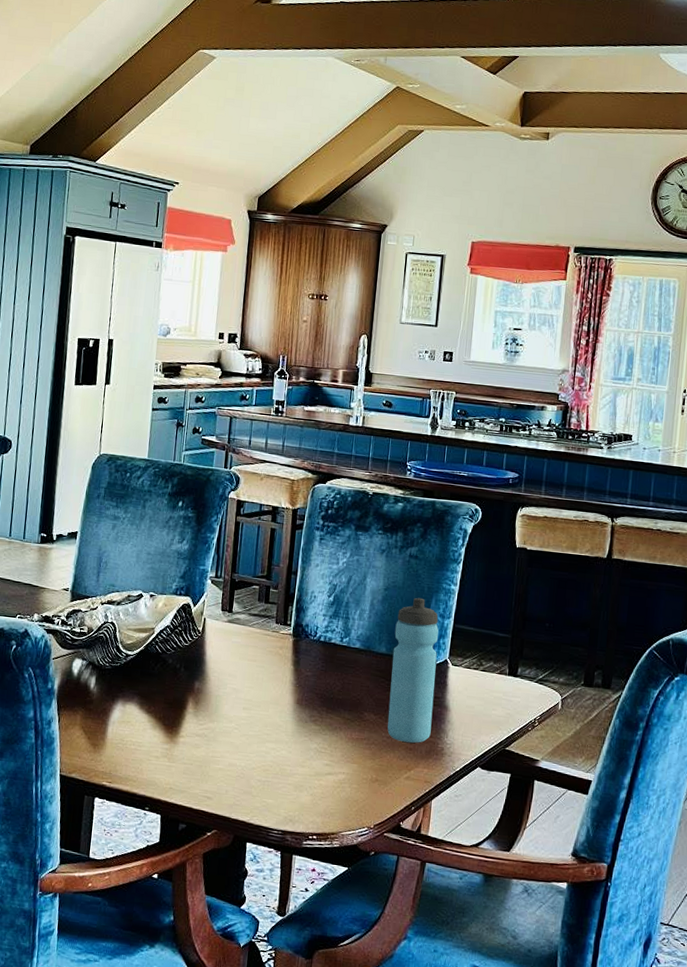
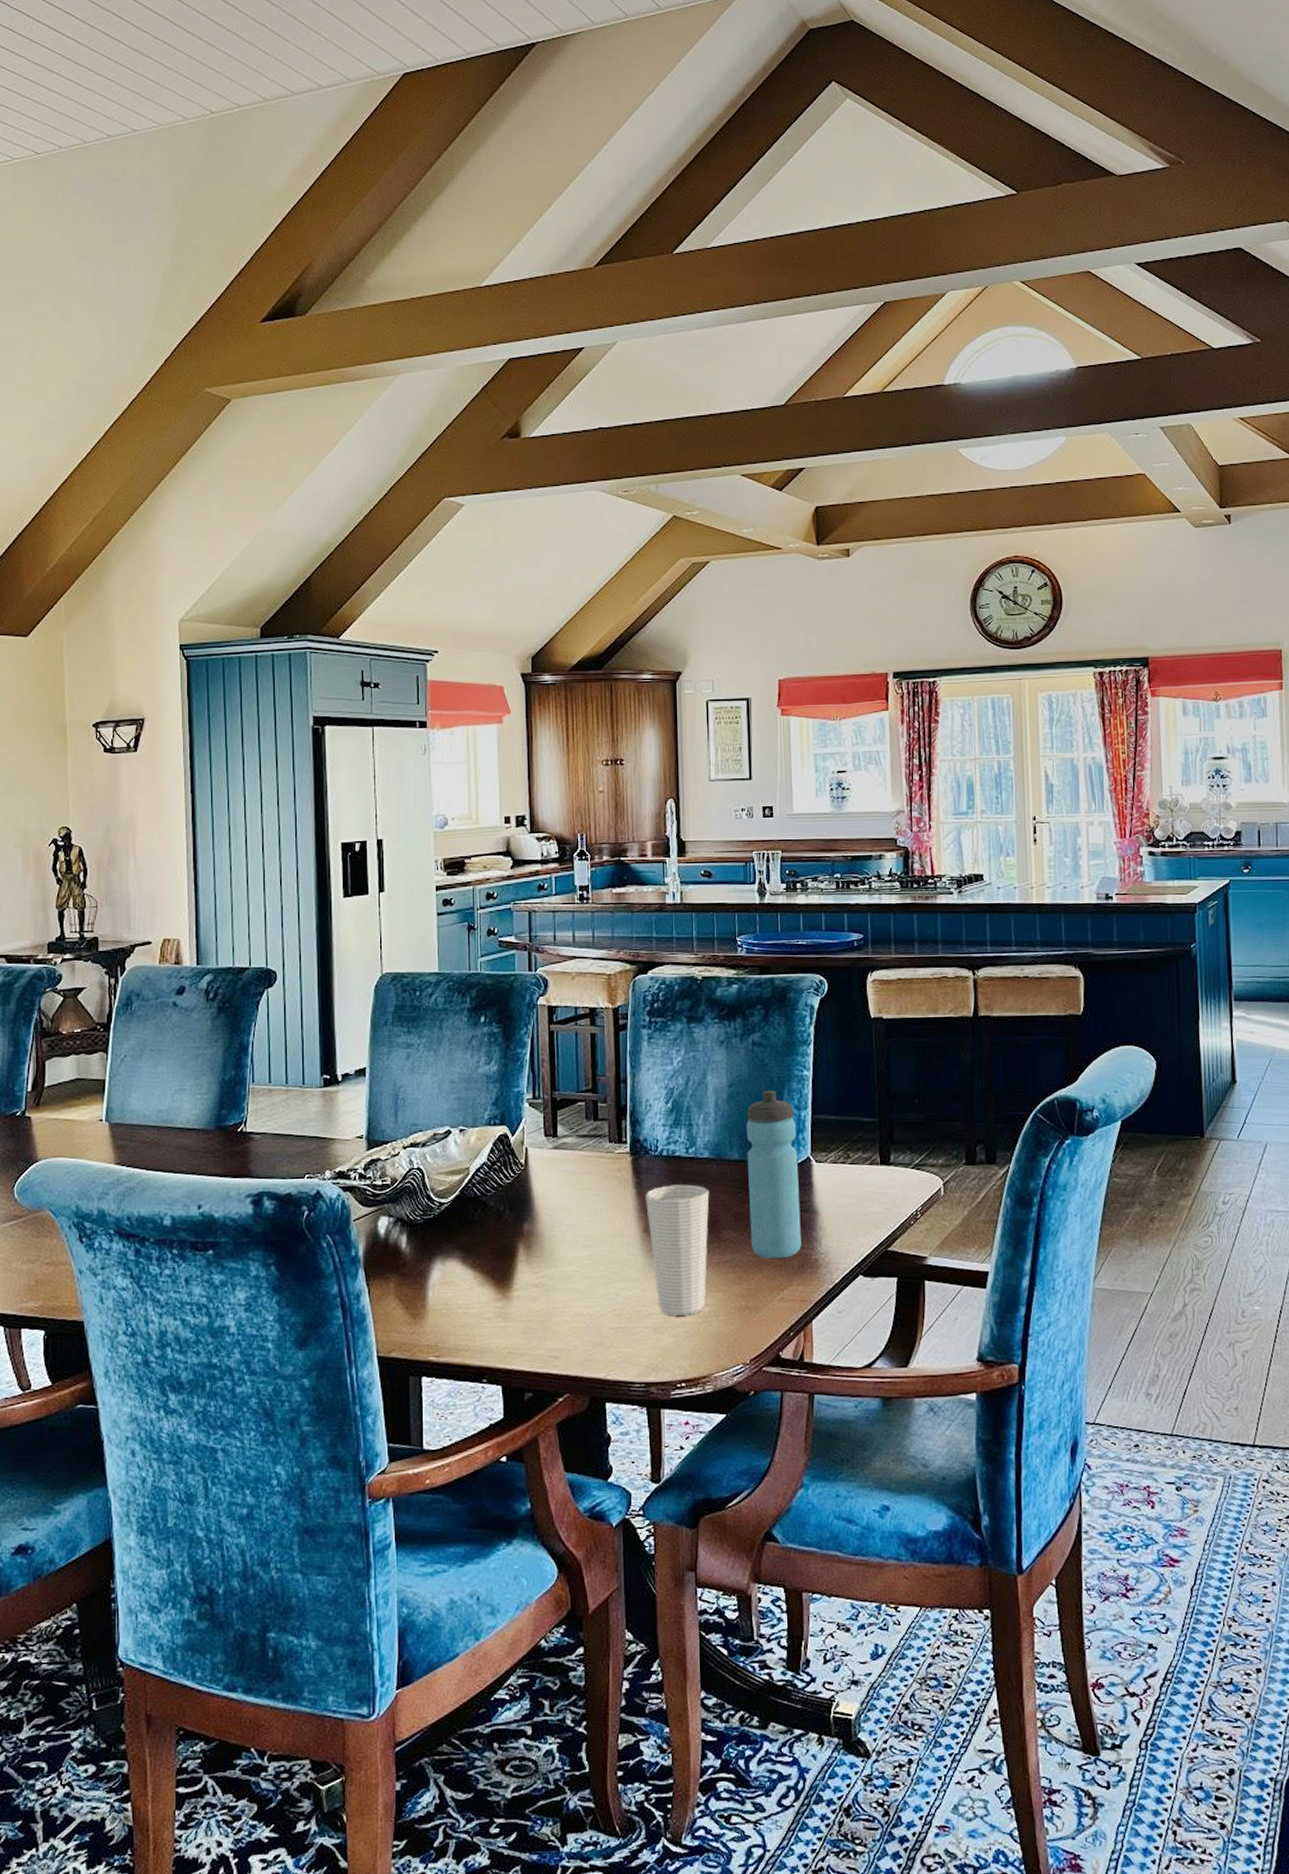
cup: none [300,666,357,779] -> present [646,1183,710,1317]

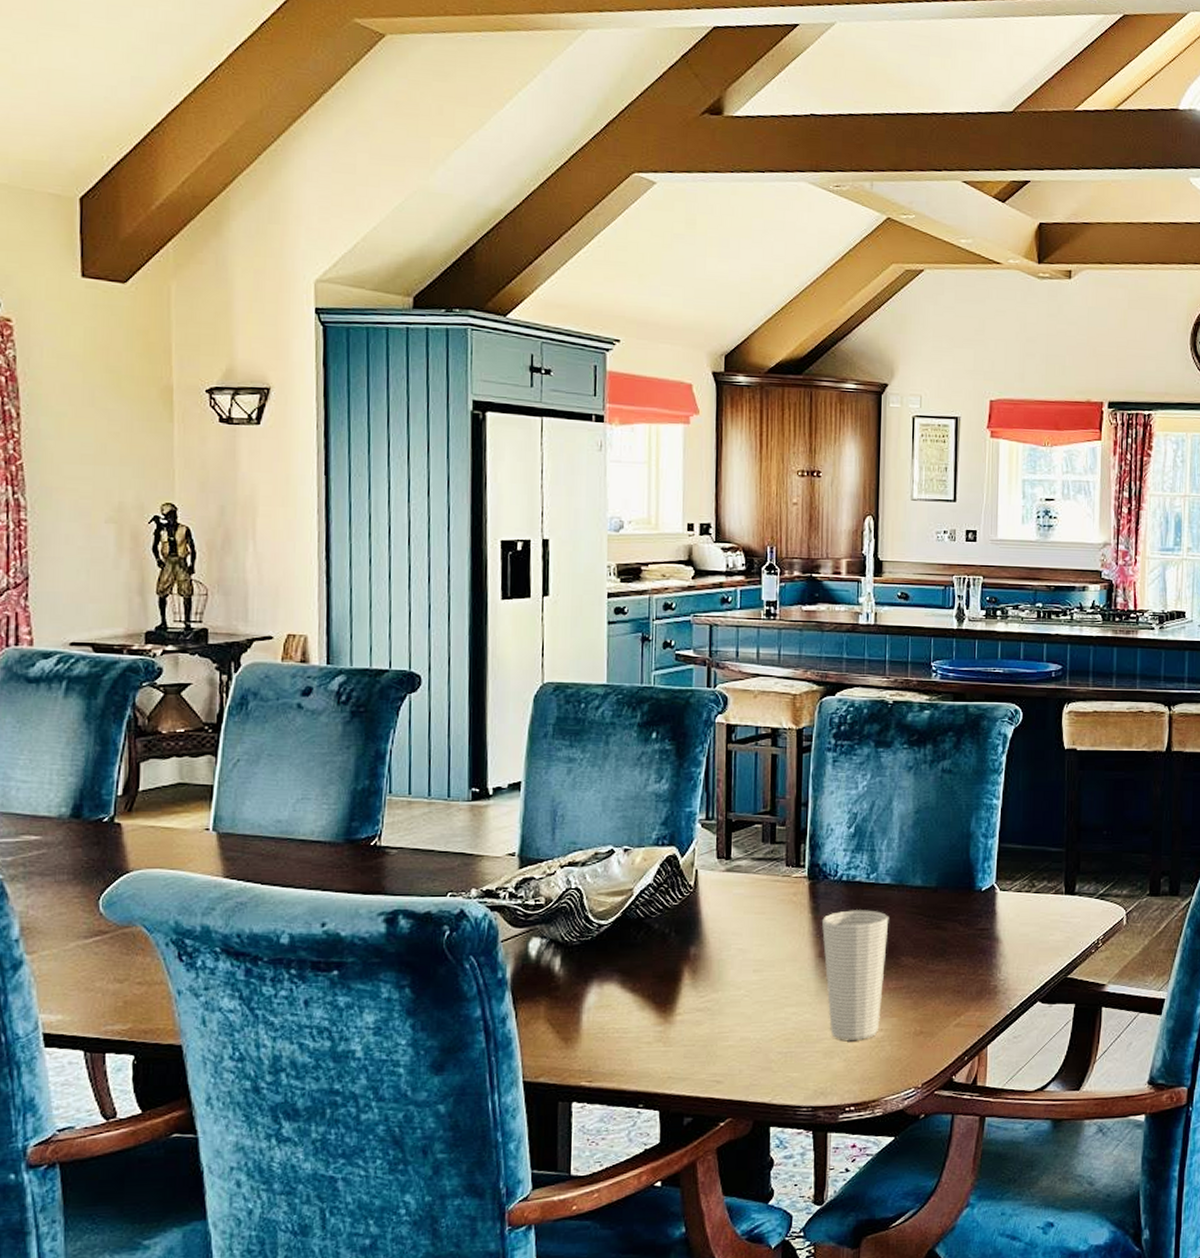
water bottle: present [746,1090,801,1259] -> none [929,817,982,985]

